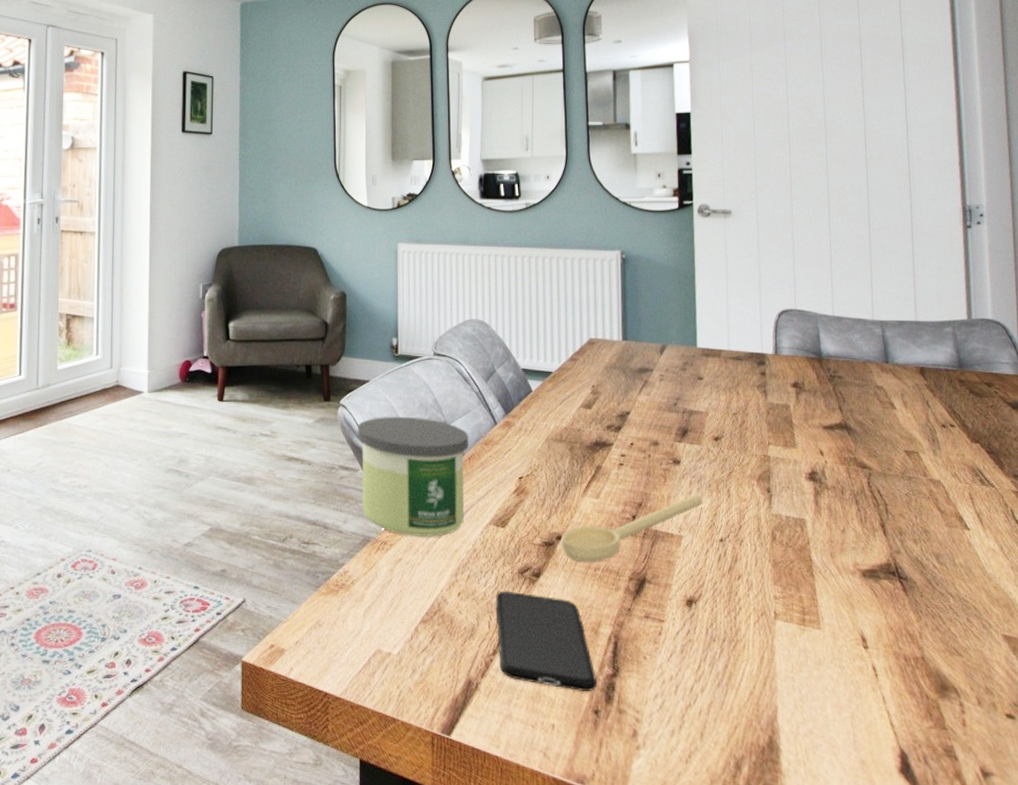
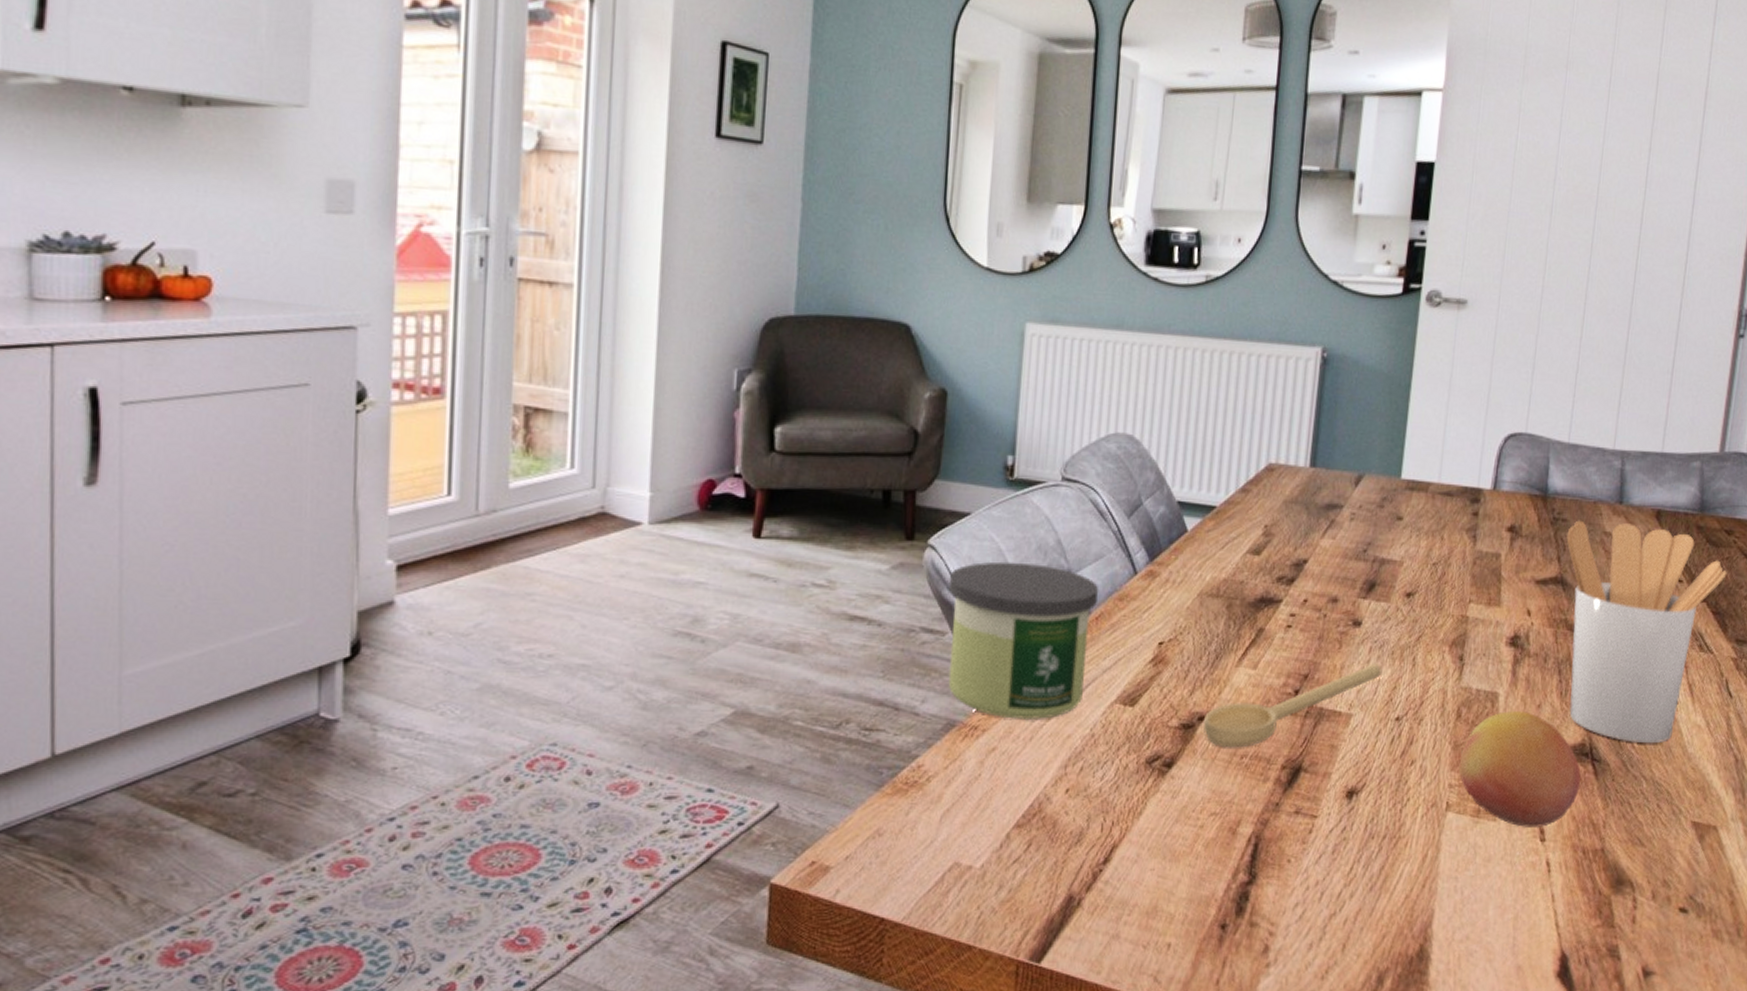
smartphone: present [495,590,598,691] -> none [1110,785,1229,903]
fruit: none [780,534,892,636] -> present [1459,710,1581,827]
utensil holder: none [844,377,994,565] -> present [1566,520,1727,744]

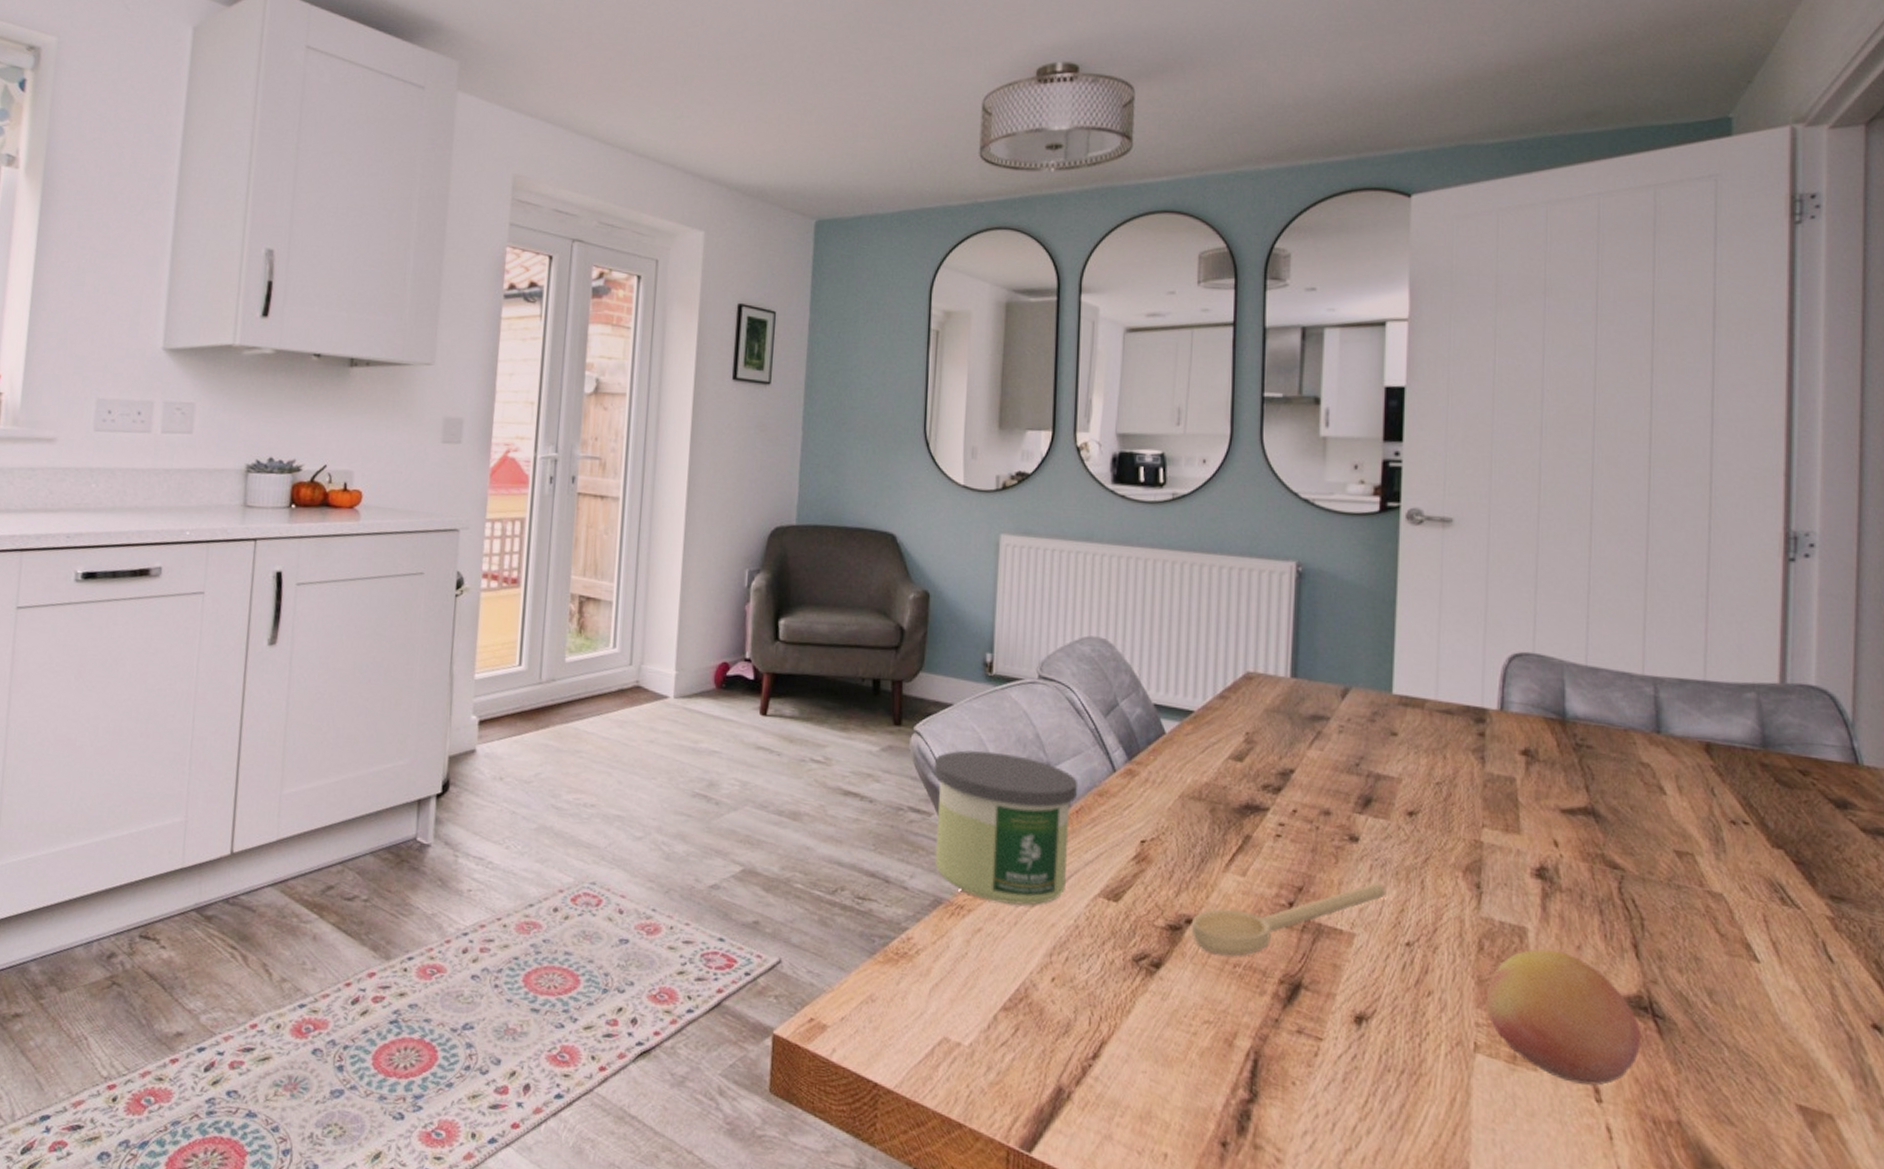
utensil holder: present [1566,520,1727,744] -> none [1594,748,1807,1006]

